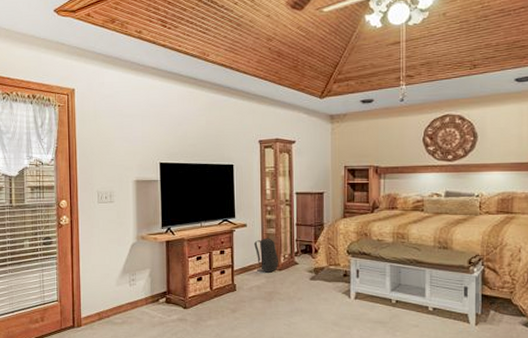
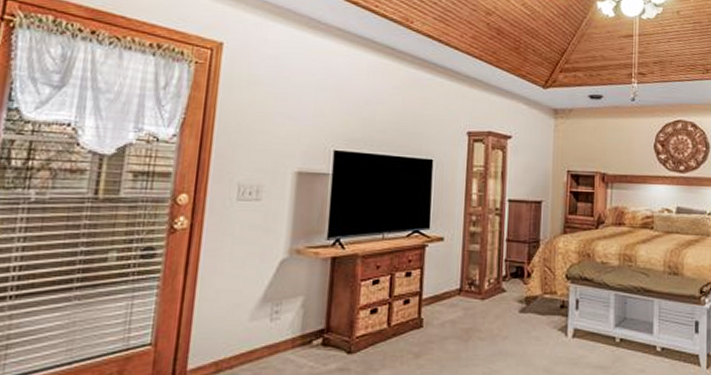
backpack: present [254,238,279,273] -> none [451,256,482,303]

